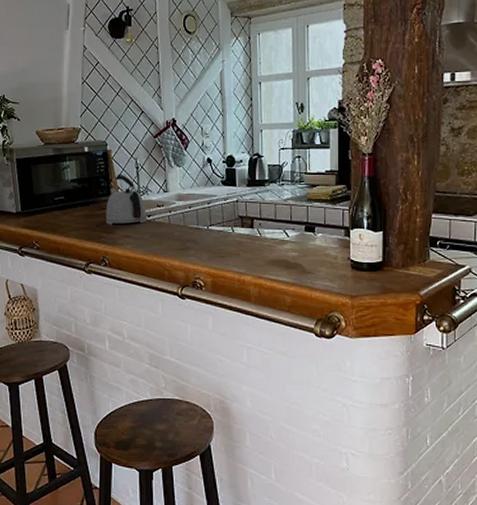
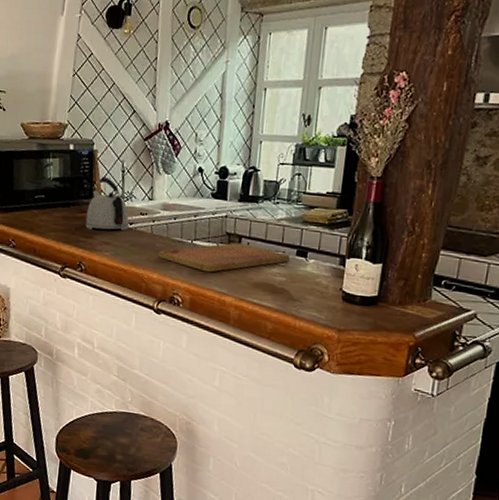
cutting board: none [178,224,300,255] -> present [158,242,290,273]

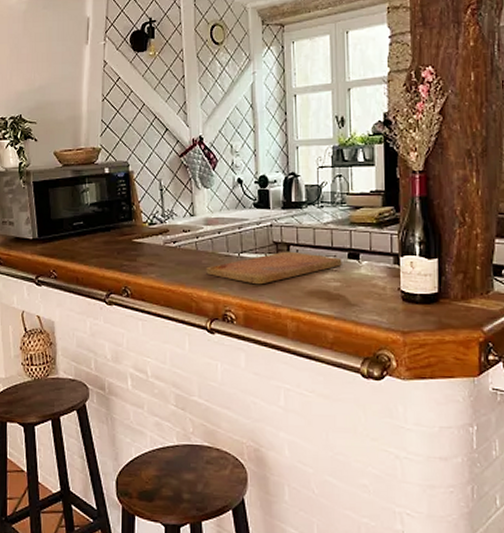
kettle: present [85,177,129,230] -> none [127,198,172,252]

